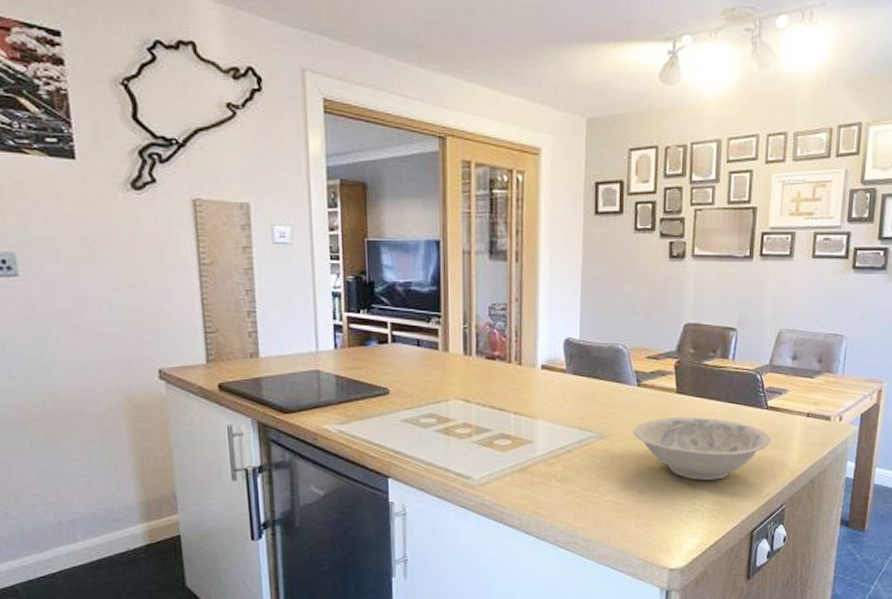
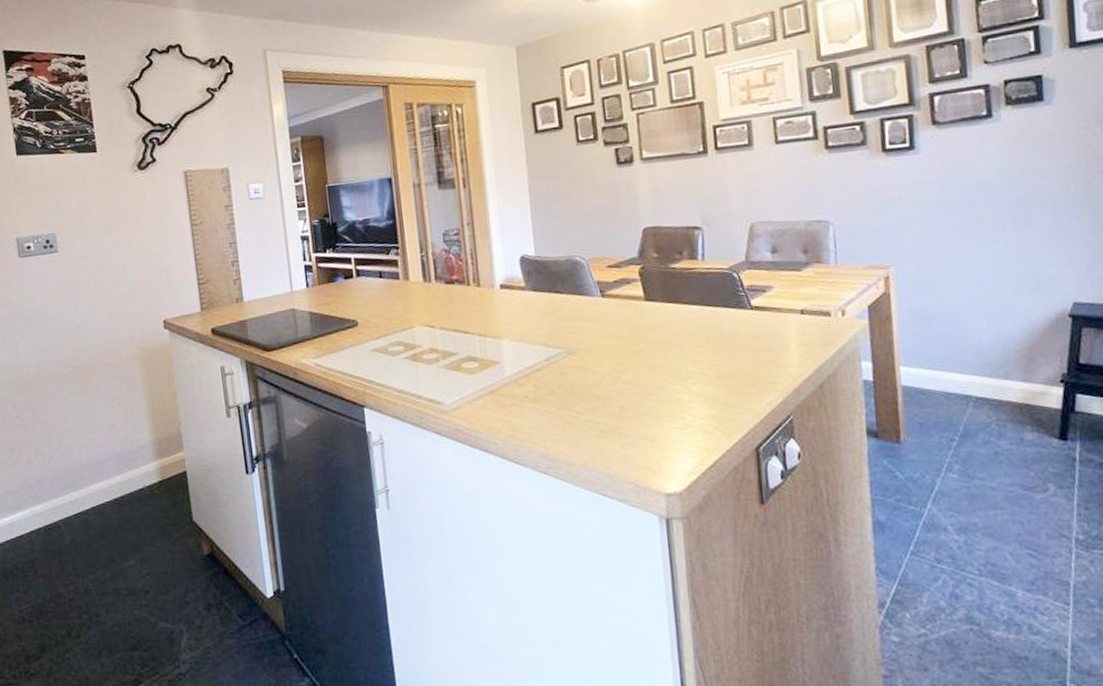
bowl: present [632,416,772,481] -> none [602,324,763,393]

